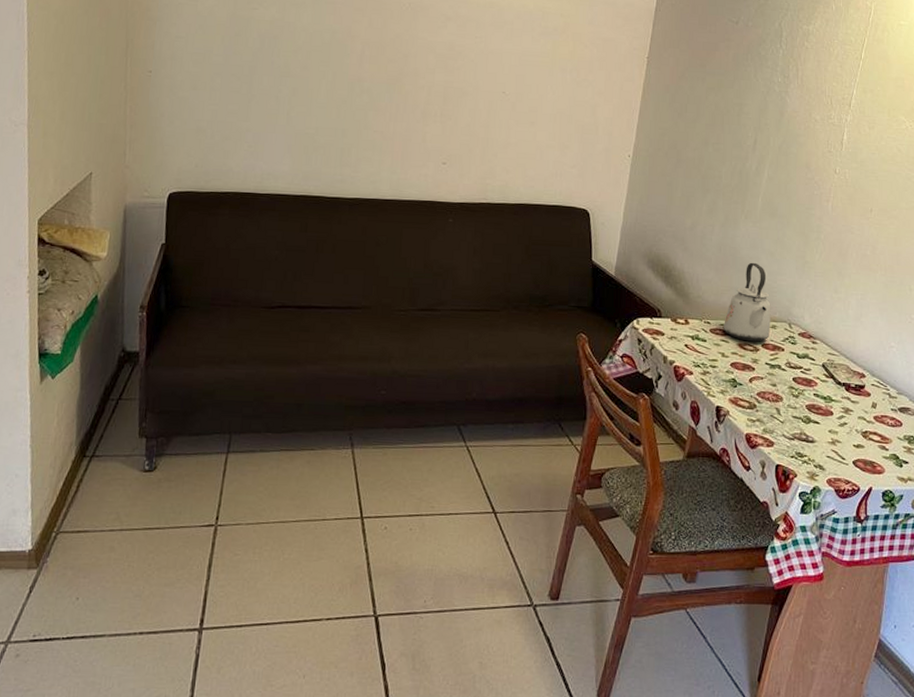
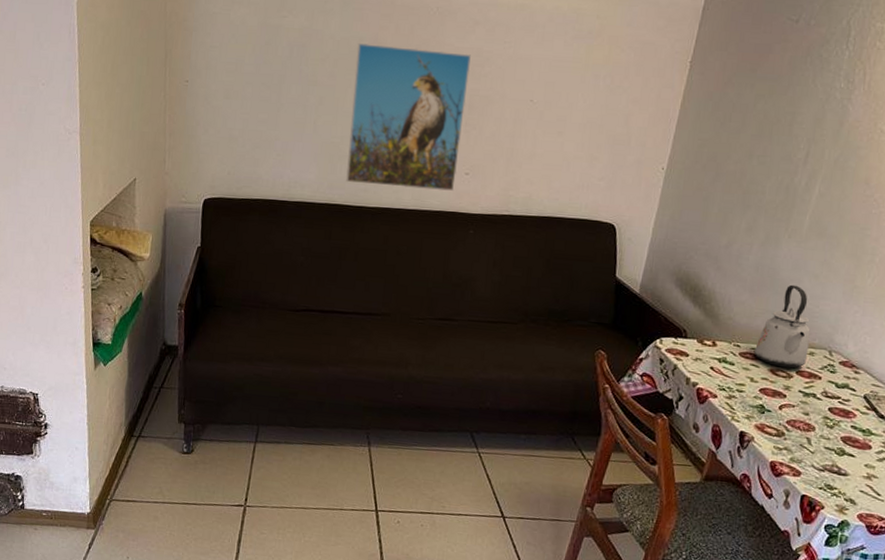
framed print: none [321,36,444,180] -> present [345,43,471,191]

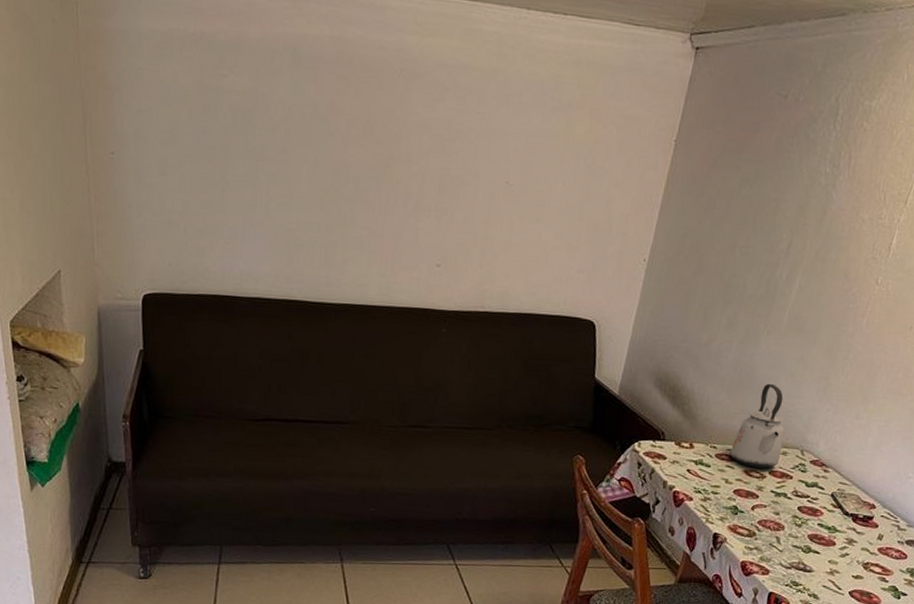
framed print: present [345,43,471,191] -> none [304,111,440,285]

